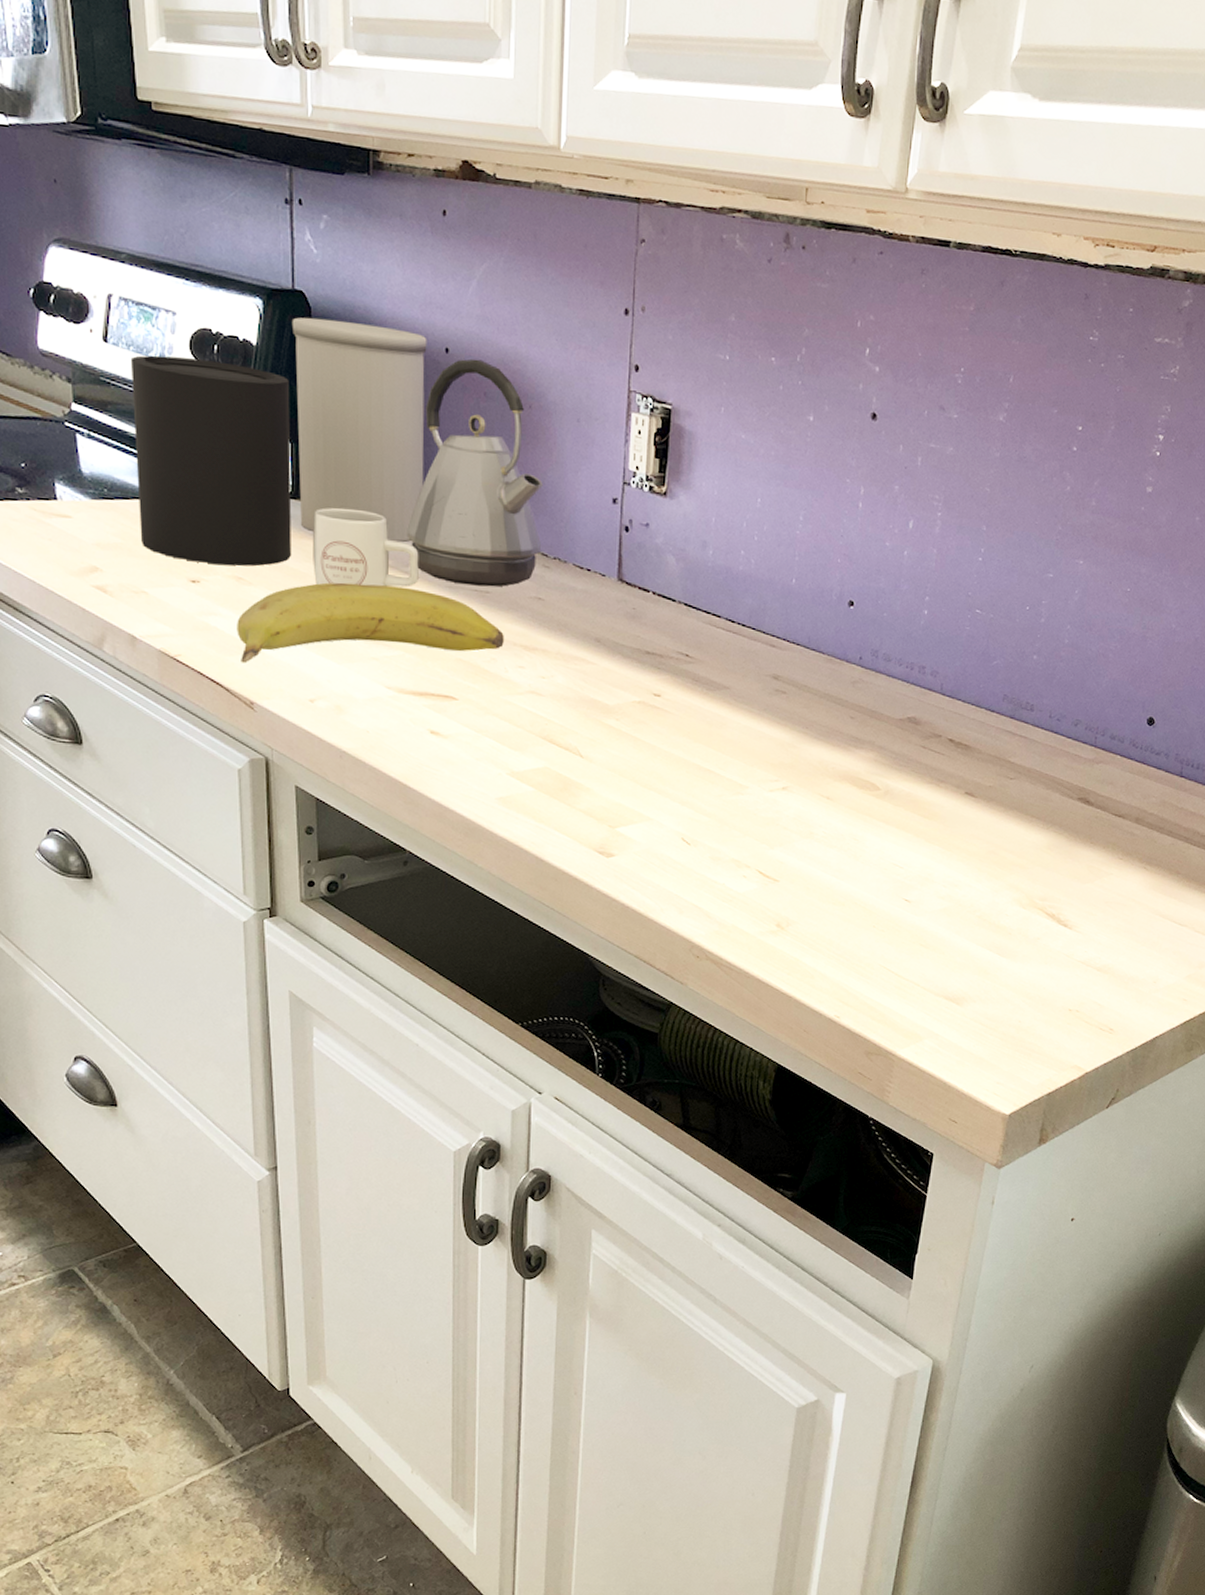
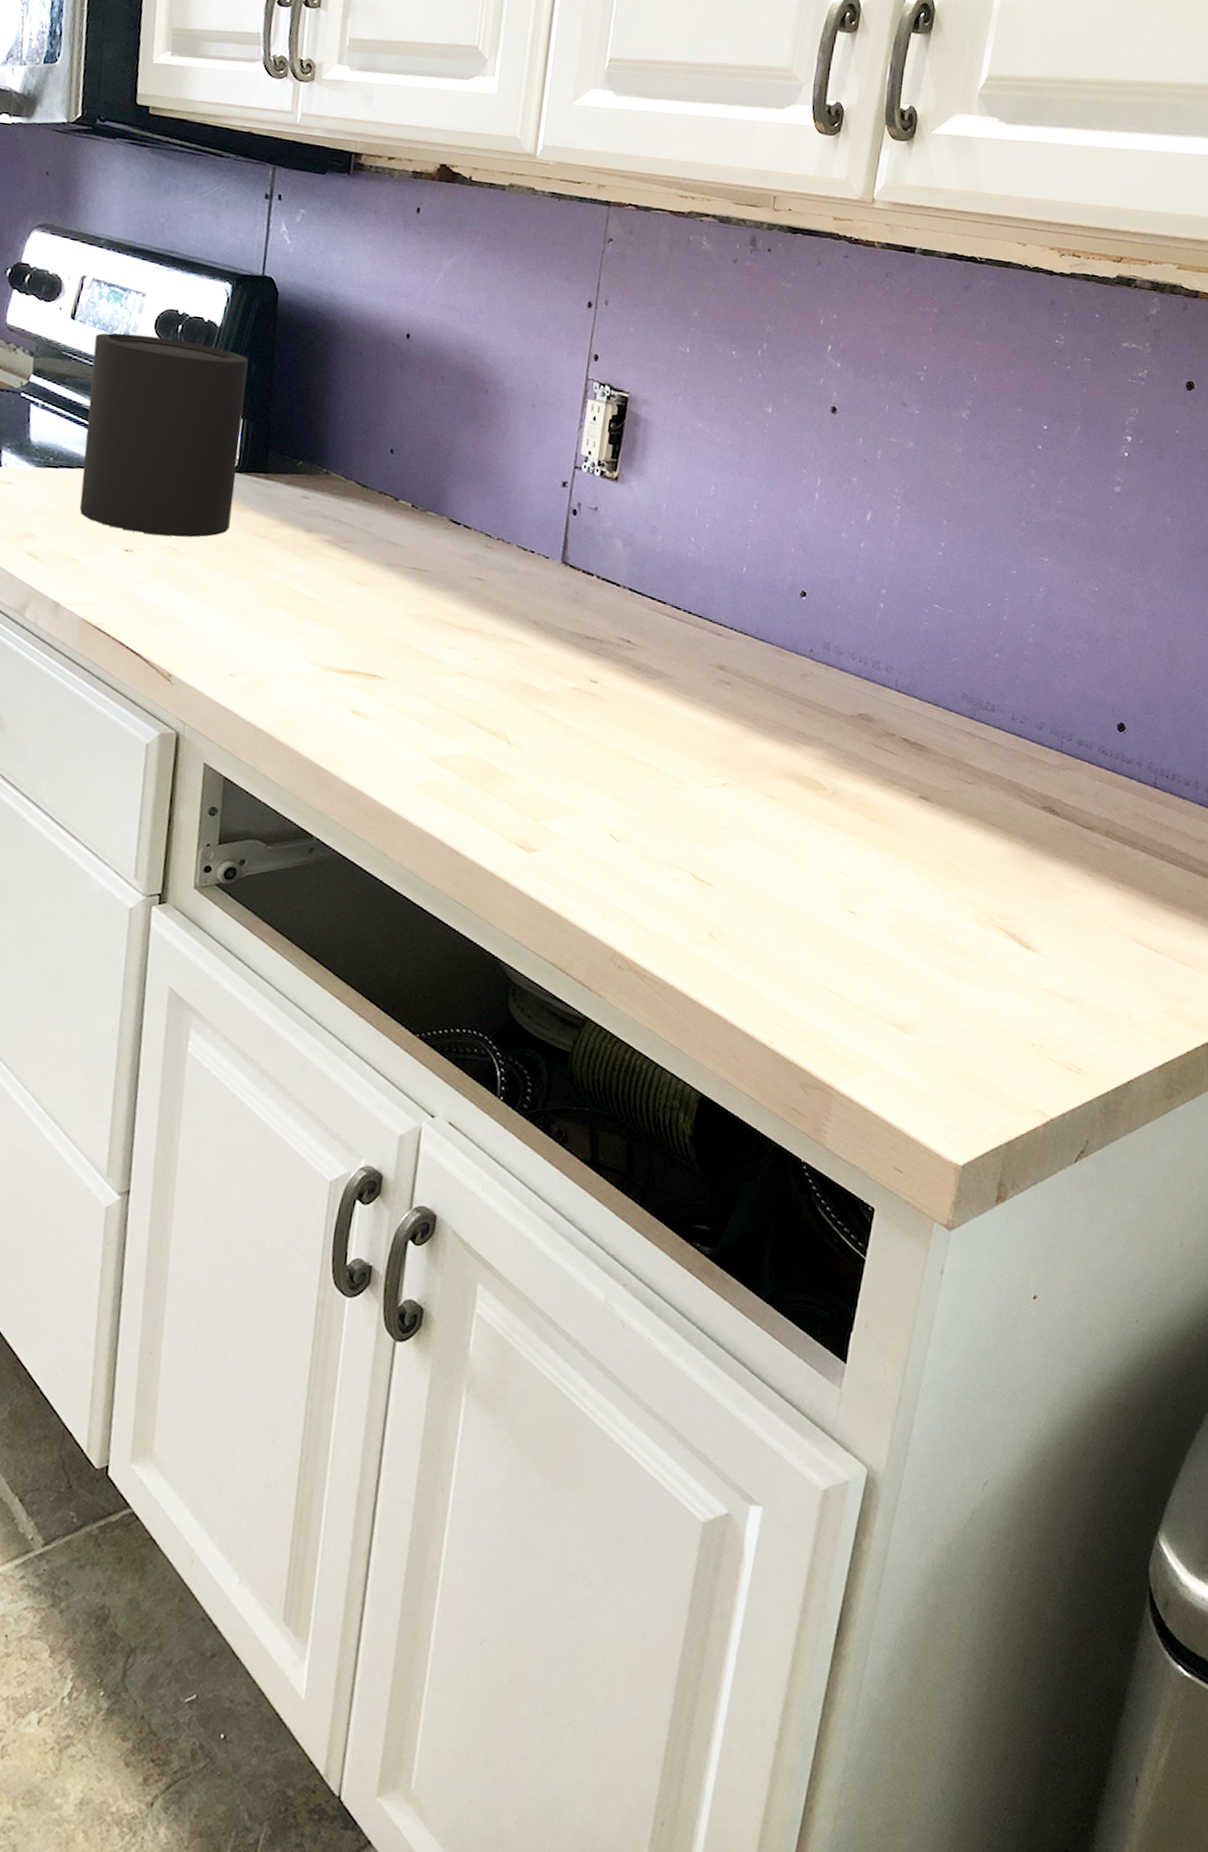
fruit: present [237,582,504,664] -> none [164,556,439,635]
canister: present [291,317,427,542] -> none [242,301,390,518]
mug: present [313,507,419,587] -> none [250,482,360,563]
kettle: present [407,359,543,587] -> none [349,344,493,566]

